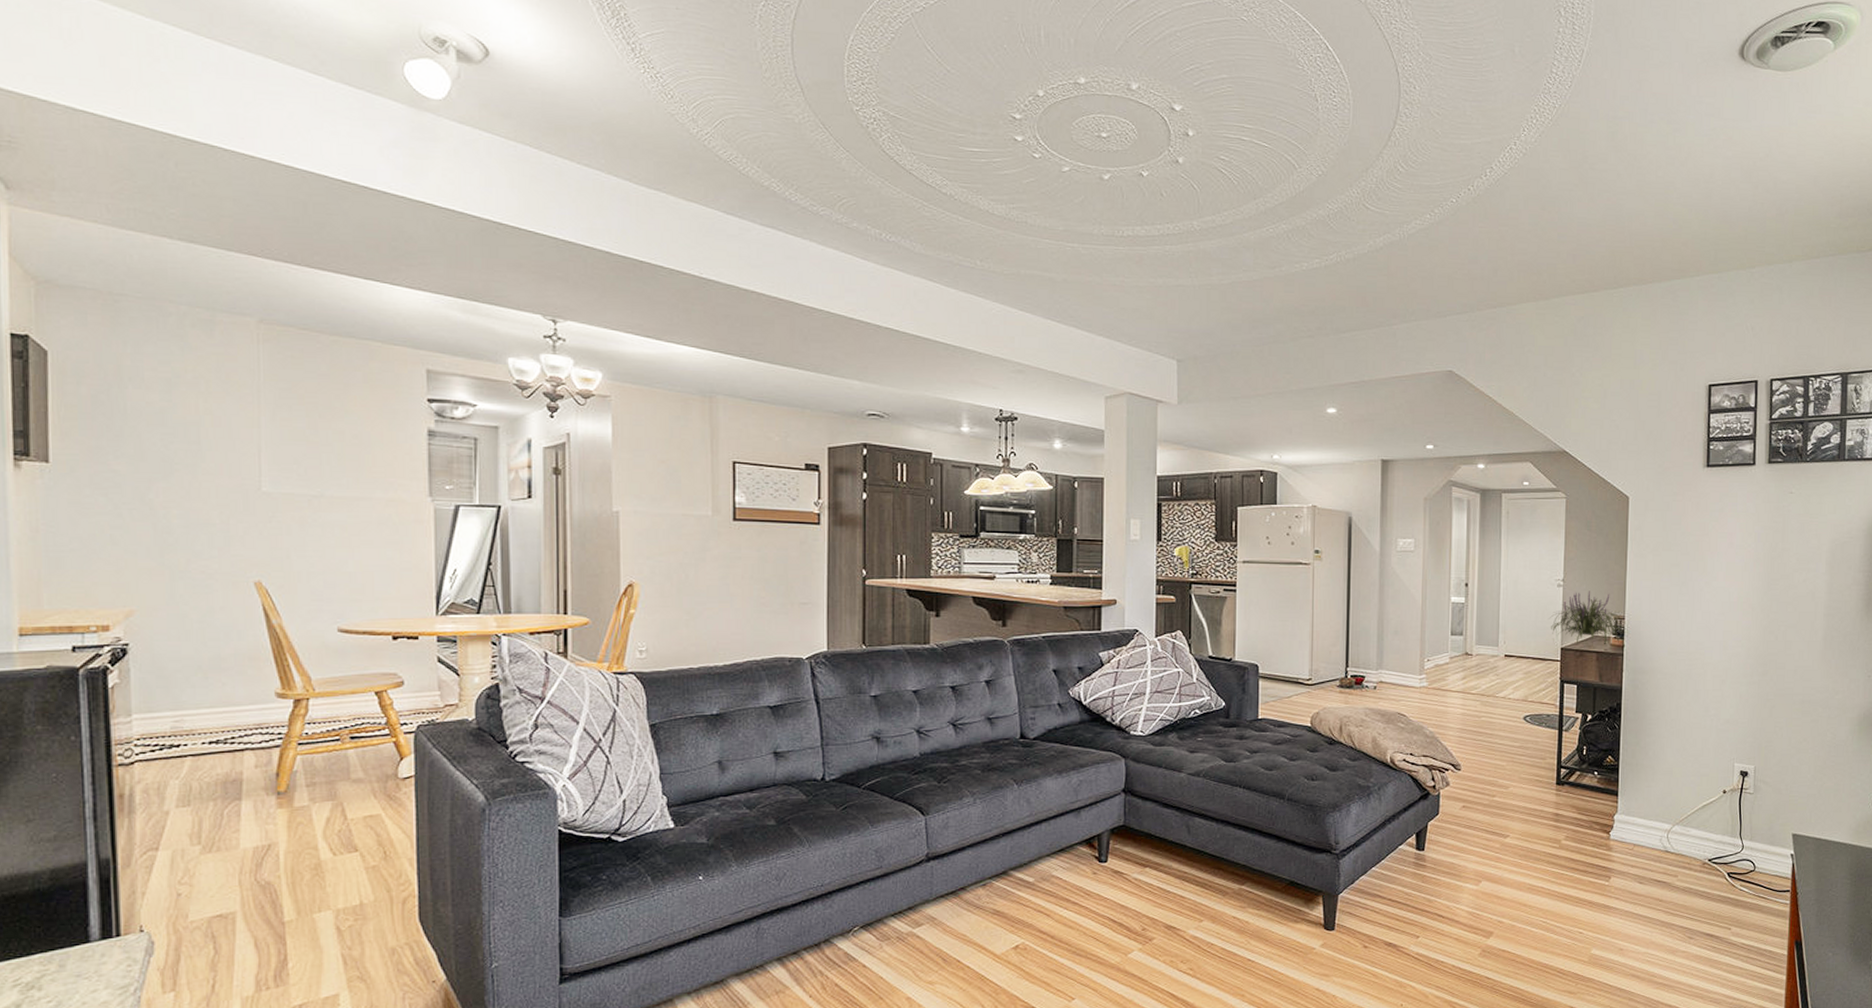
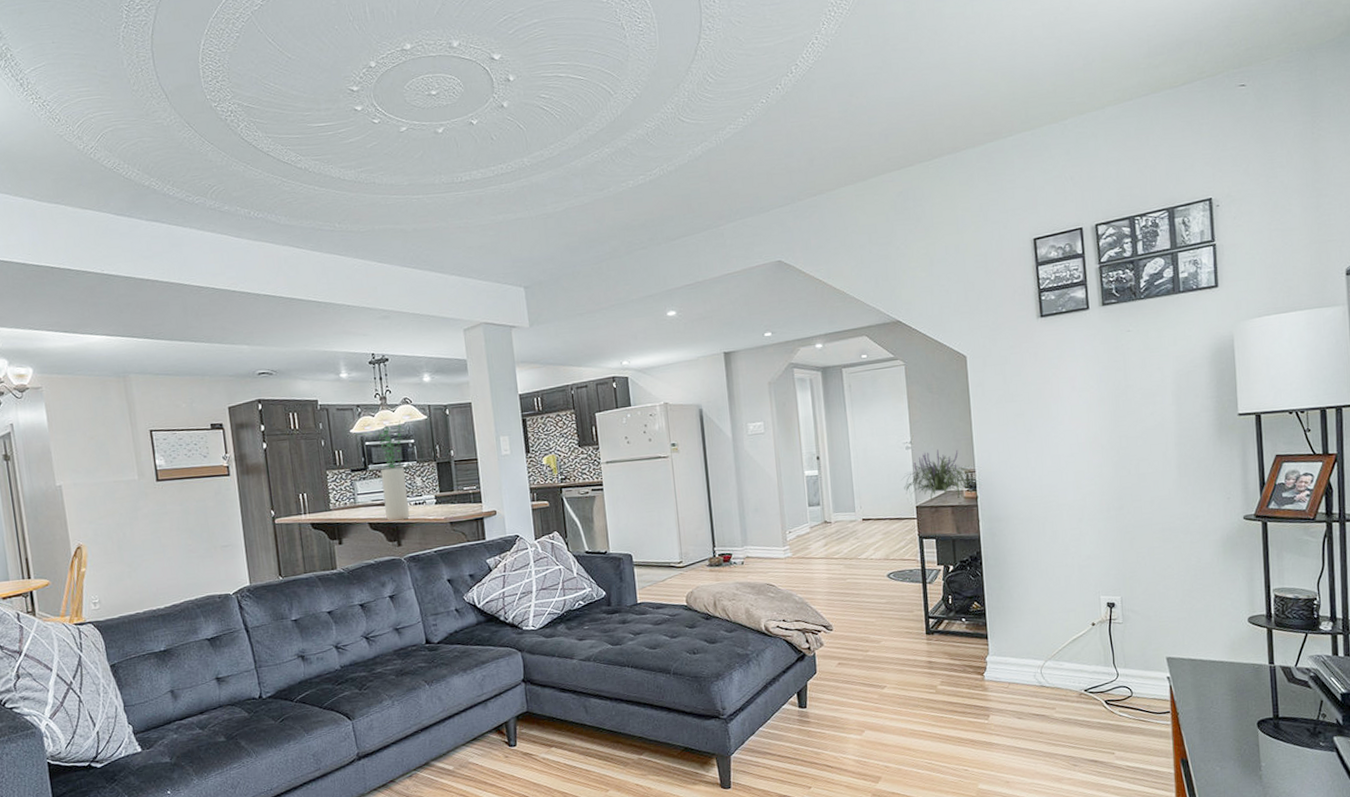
vase: none [993,487,1024,598] -> present [378,420,409,522]

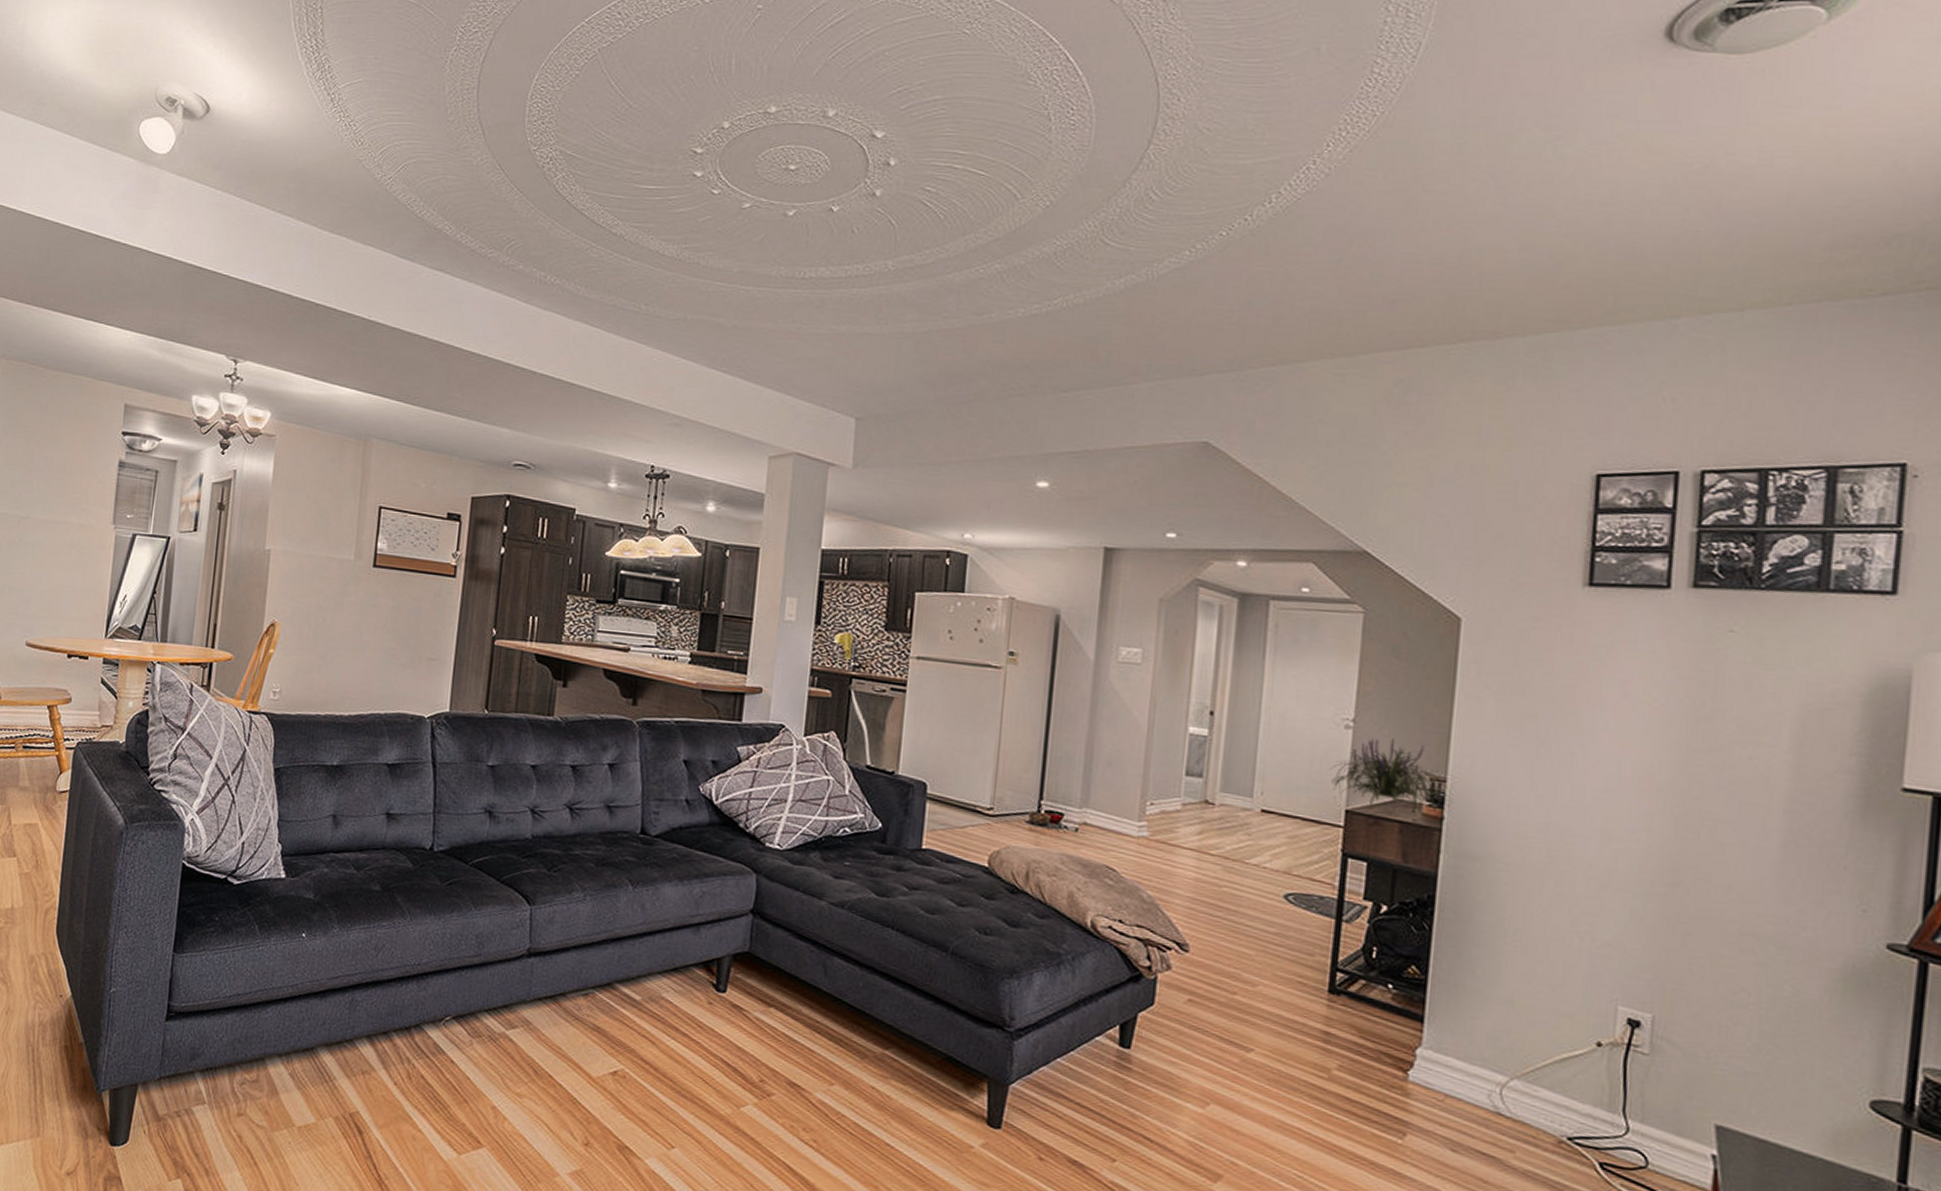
vase: present [378,420,409,522] -> none [626,552,669,675]

